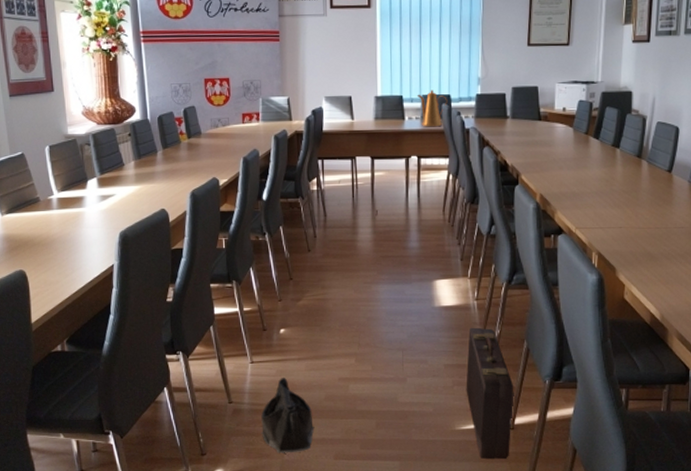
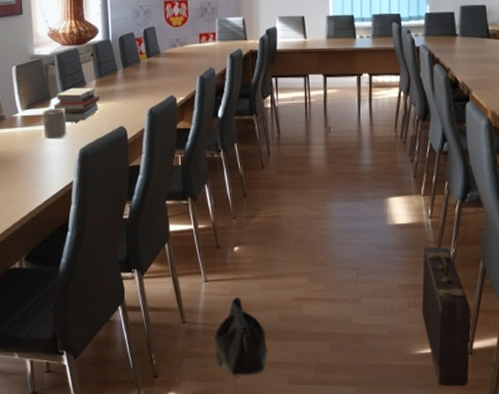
cup: none [79,189,106,221] -> present [42,108,67,139]
books: none [90,168,139,205] -> present [53,87,100,123]
coffee pot: present [417,90,448,127] -> none [368,9,398,46]

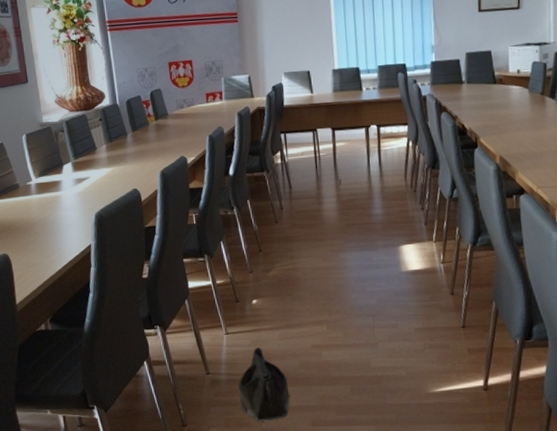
cup: present [42,108,67,139] -> none [55,173,82,204]
books: present [53,87,100,123] -> none [66,152,112,188]
briefcase: present [421,246,471,387] -> none [436,290,486,421]

